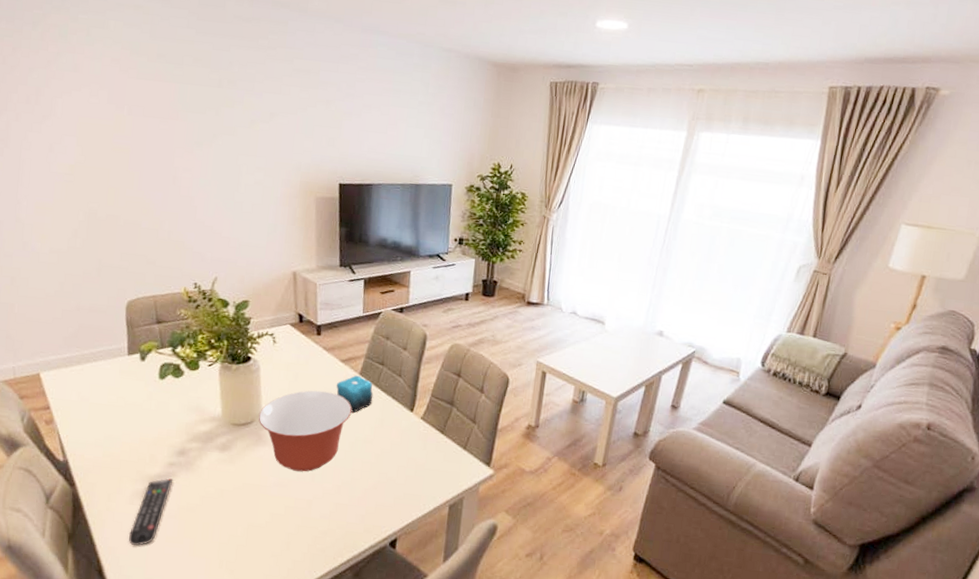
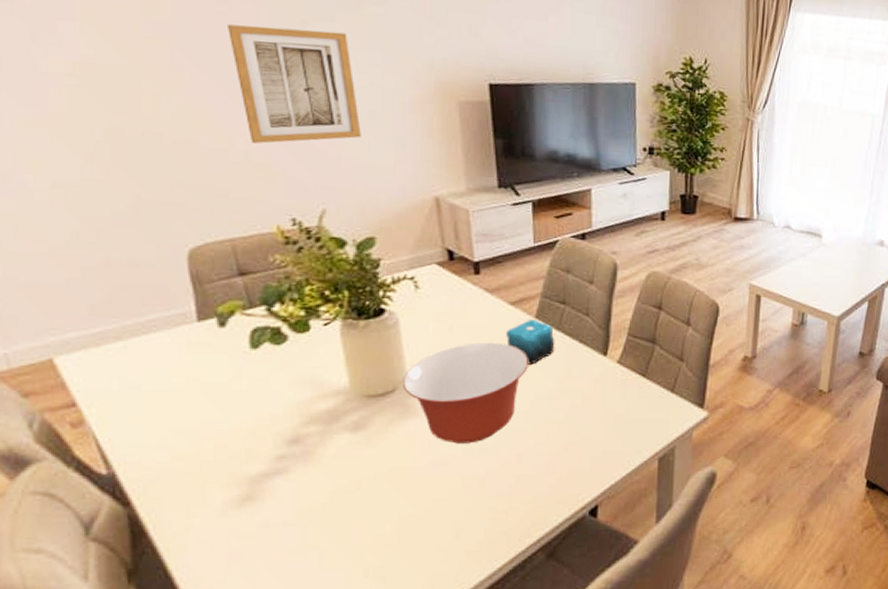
remote control: present [128,478,174,546] -> none [224,476,286,569]
wall art: none [165,138,246,226] -> present [226,24,361,144]

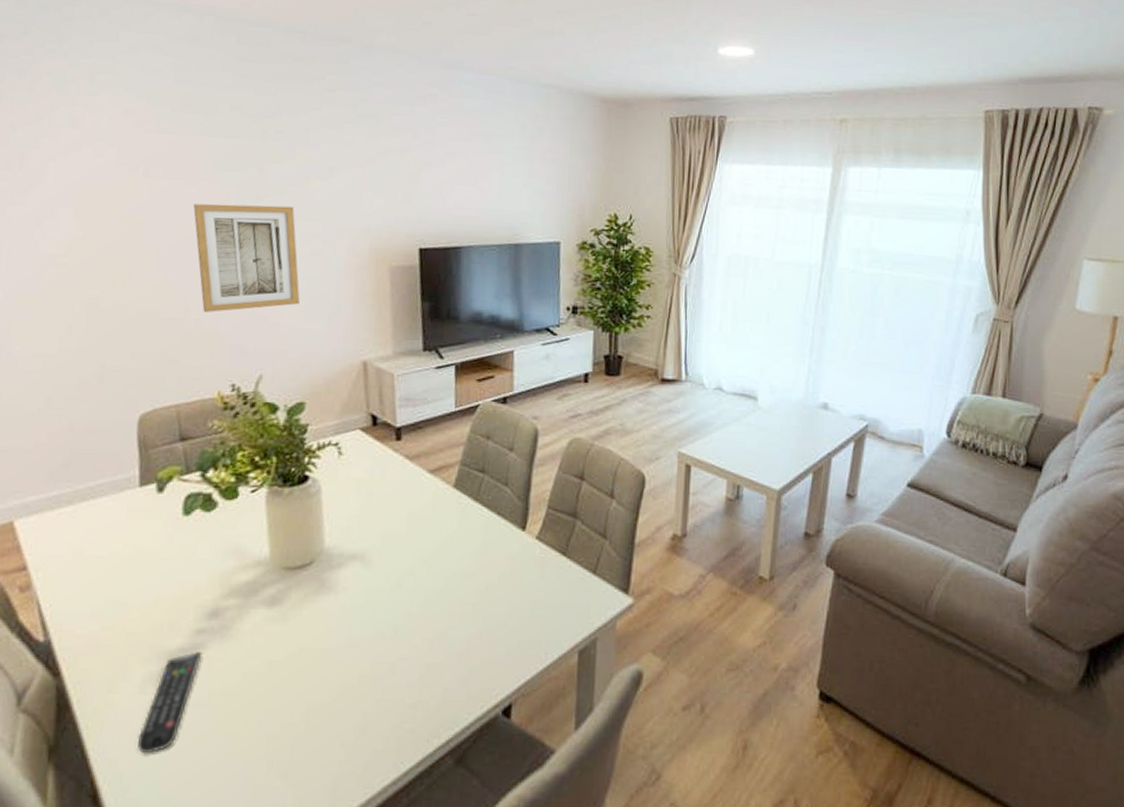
remote control: none [224,476,286,569] -> present [137,652,203,753]
mixing bowl: present [402,342,528,444] -> none [320,513,445,625]
candle: present [505,320,555,365] -> none [423,489,473,538]

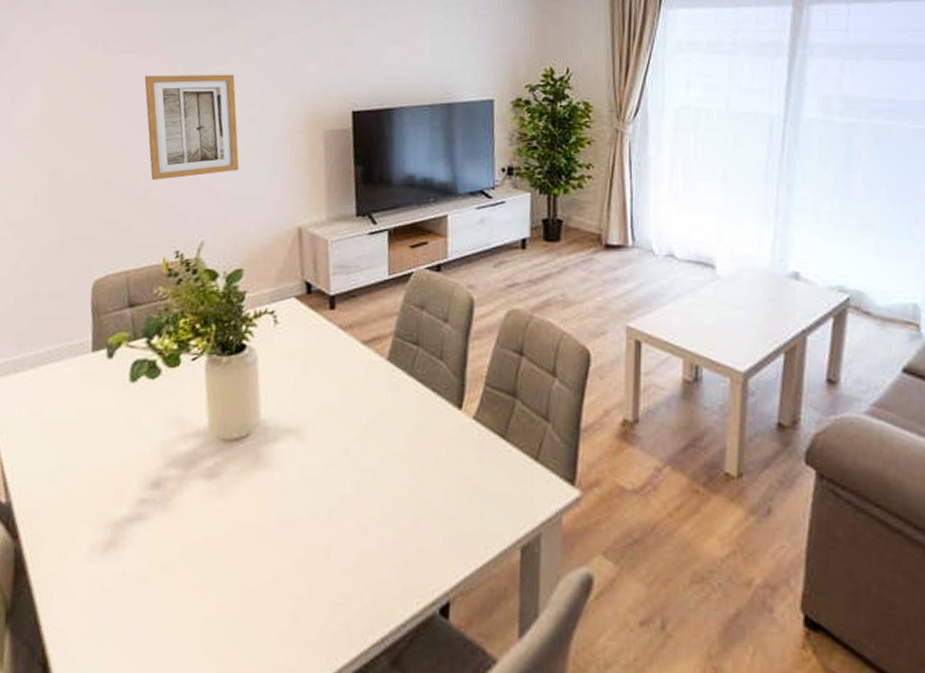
remote control: present [137,652,203,753] -> none [84,522,145,625]

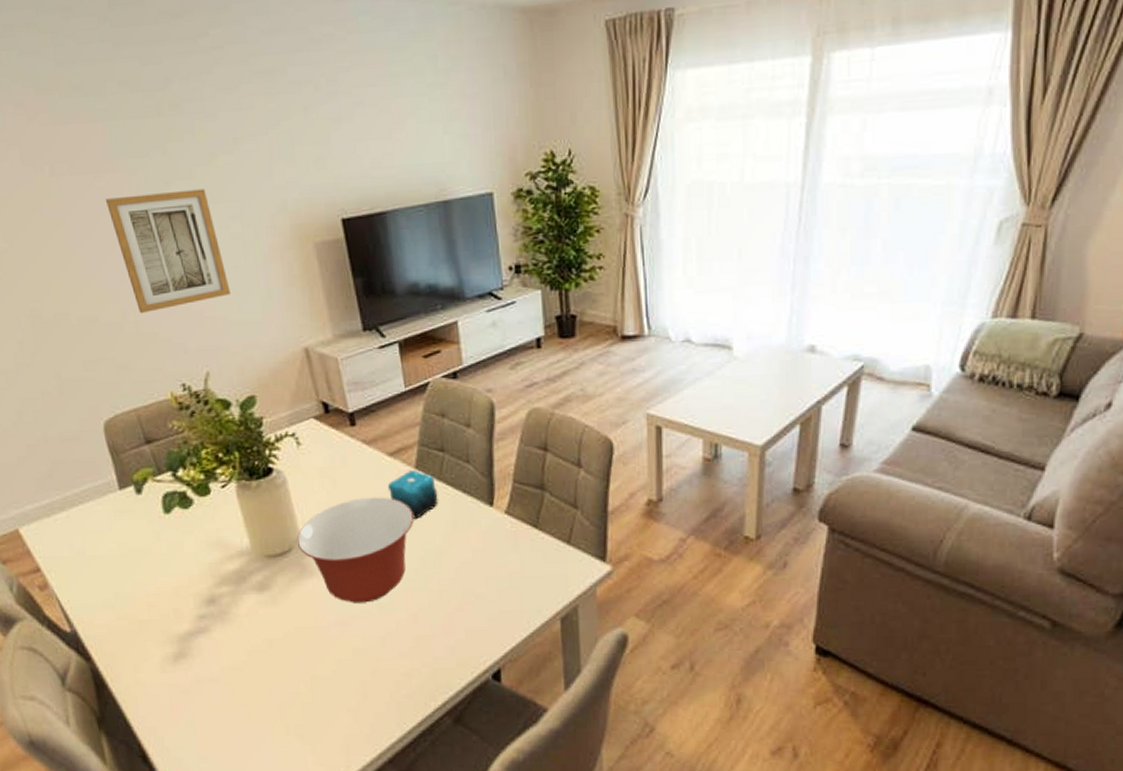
mixing bowl: none [256,386,379,505] -> present [296,497,414,603]
candle: none [356,362,407,415] -> present [387,470,439,519]

